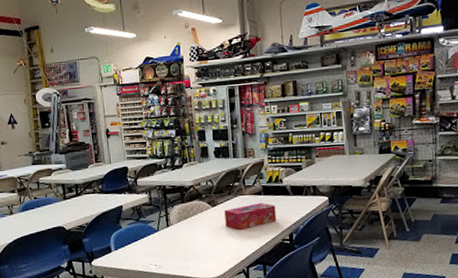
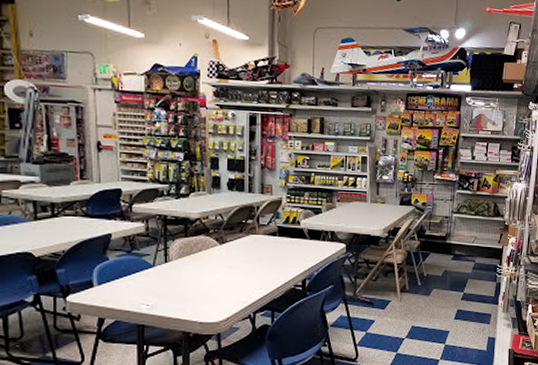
tissue box: present [224,202,277,230] -> none [233,243,290,272]

